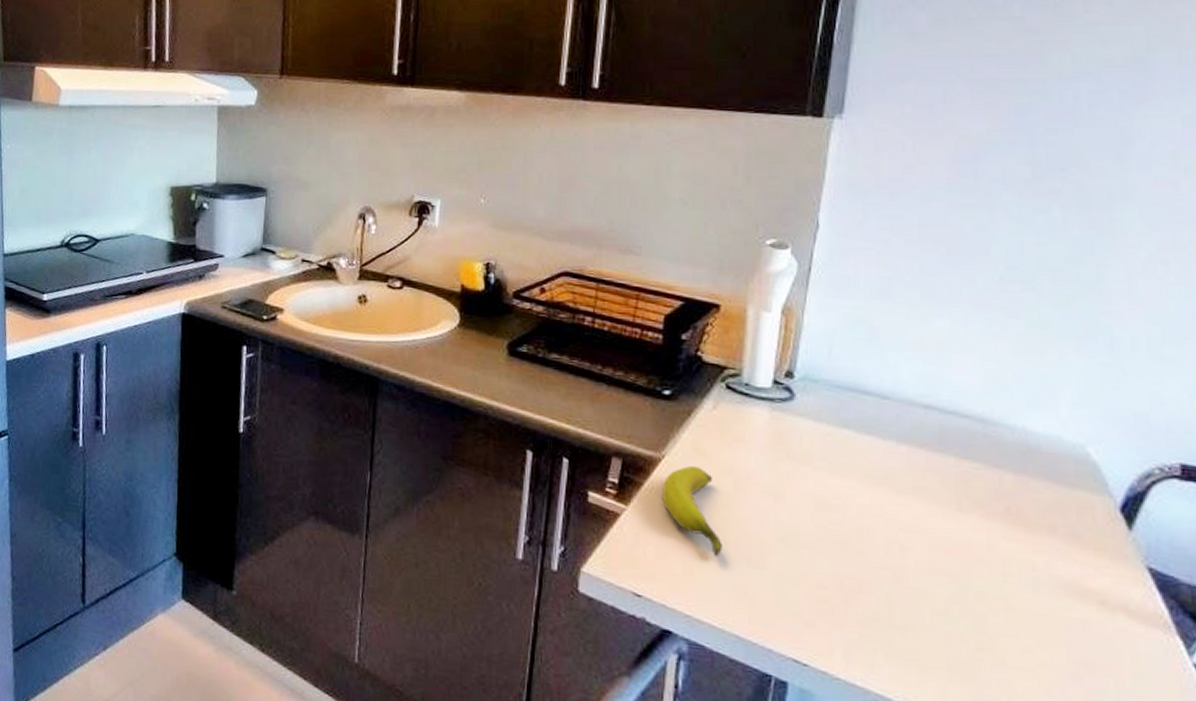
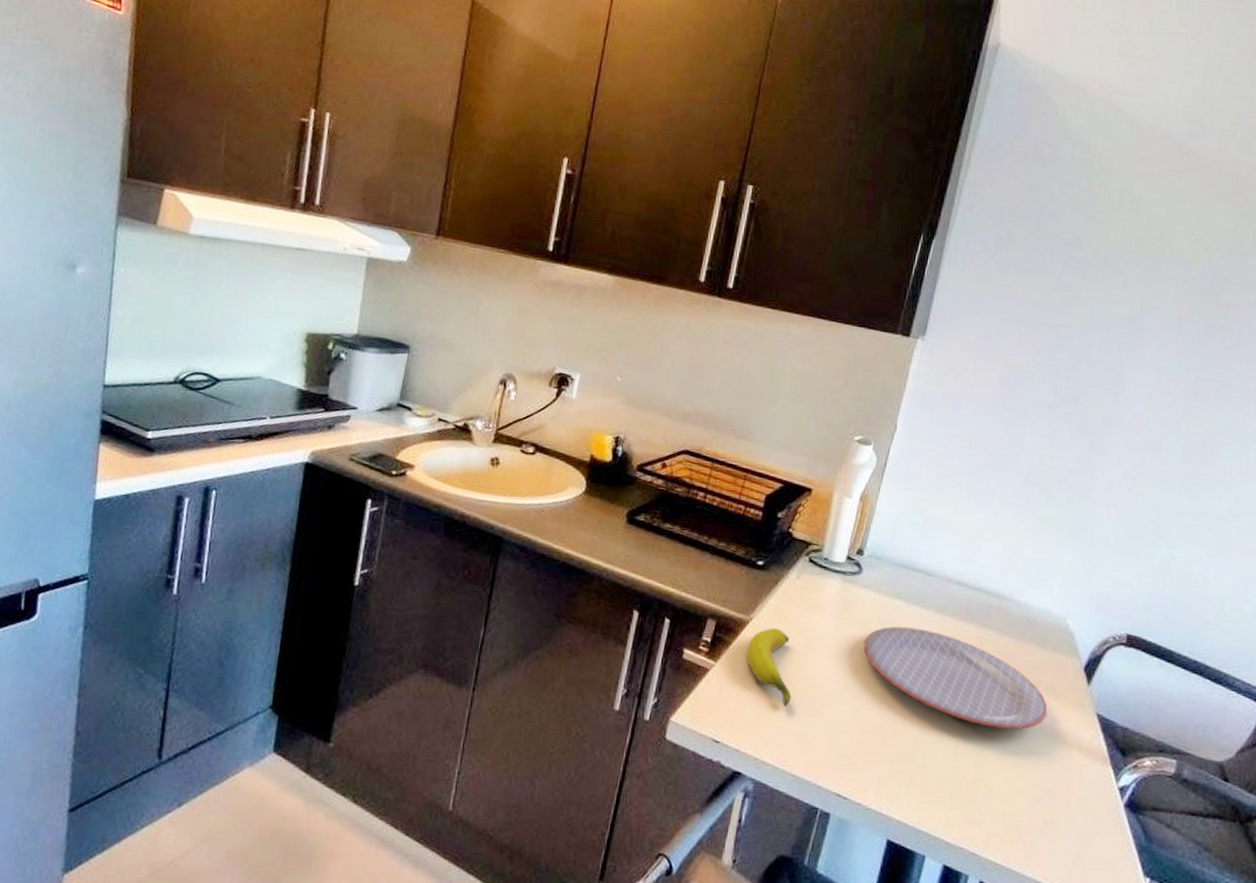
plate: none [807,460,1073,587] -> present [863,626,1048,730]

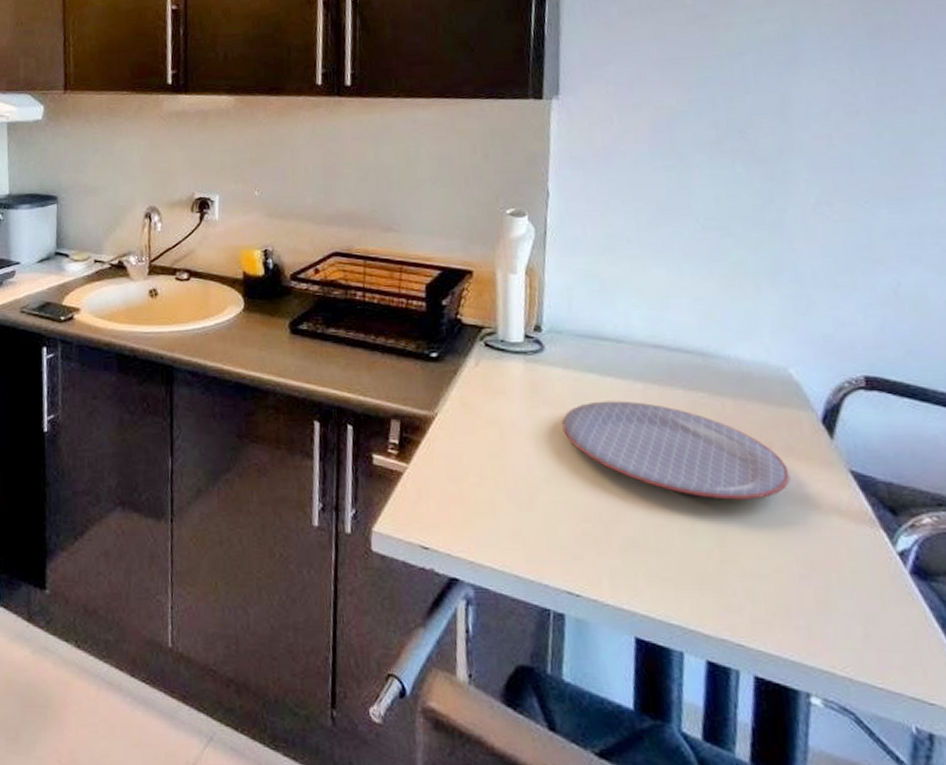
banana: present [746,628,791,708] -> none [437,421,496,504]

